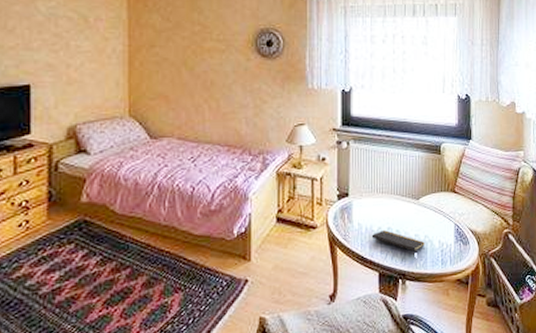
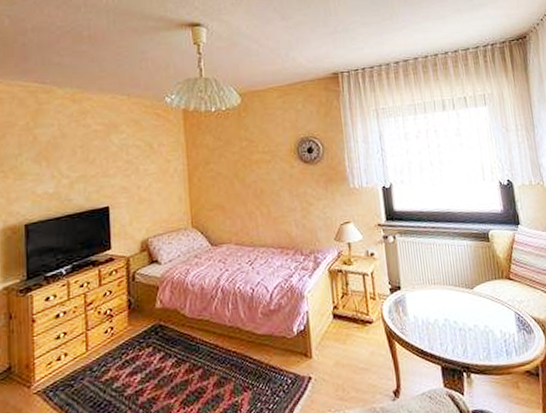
notepad: present [371,230,425,253] -> none [428,322,486,344]

